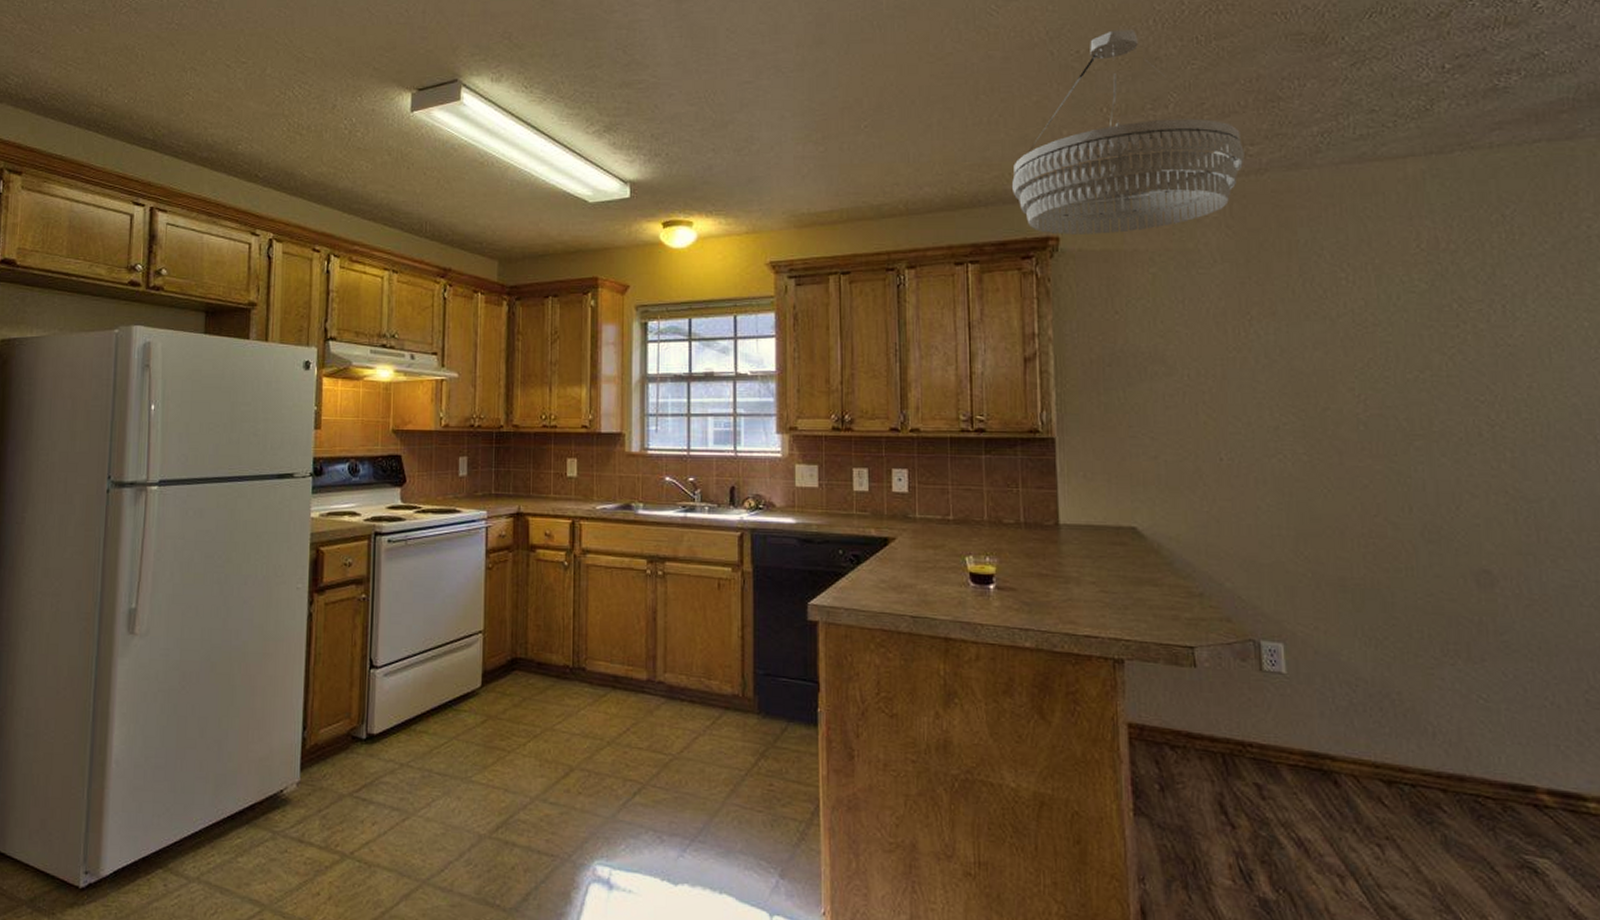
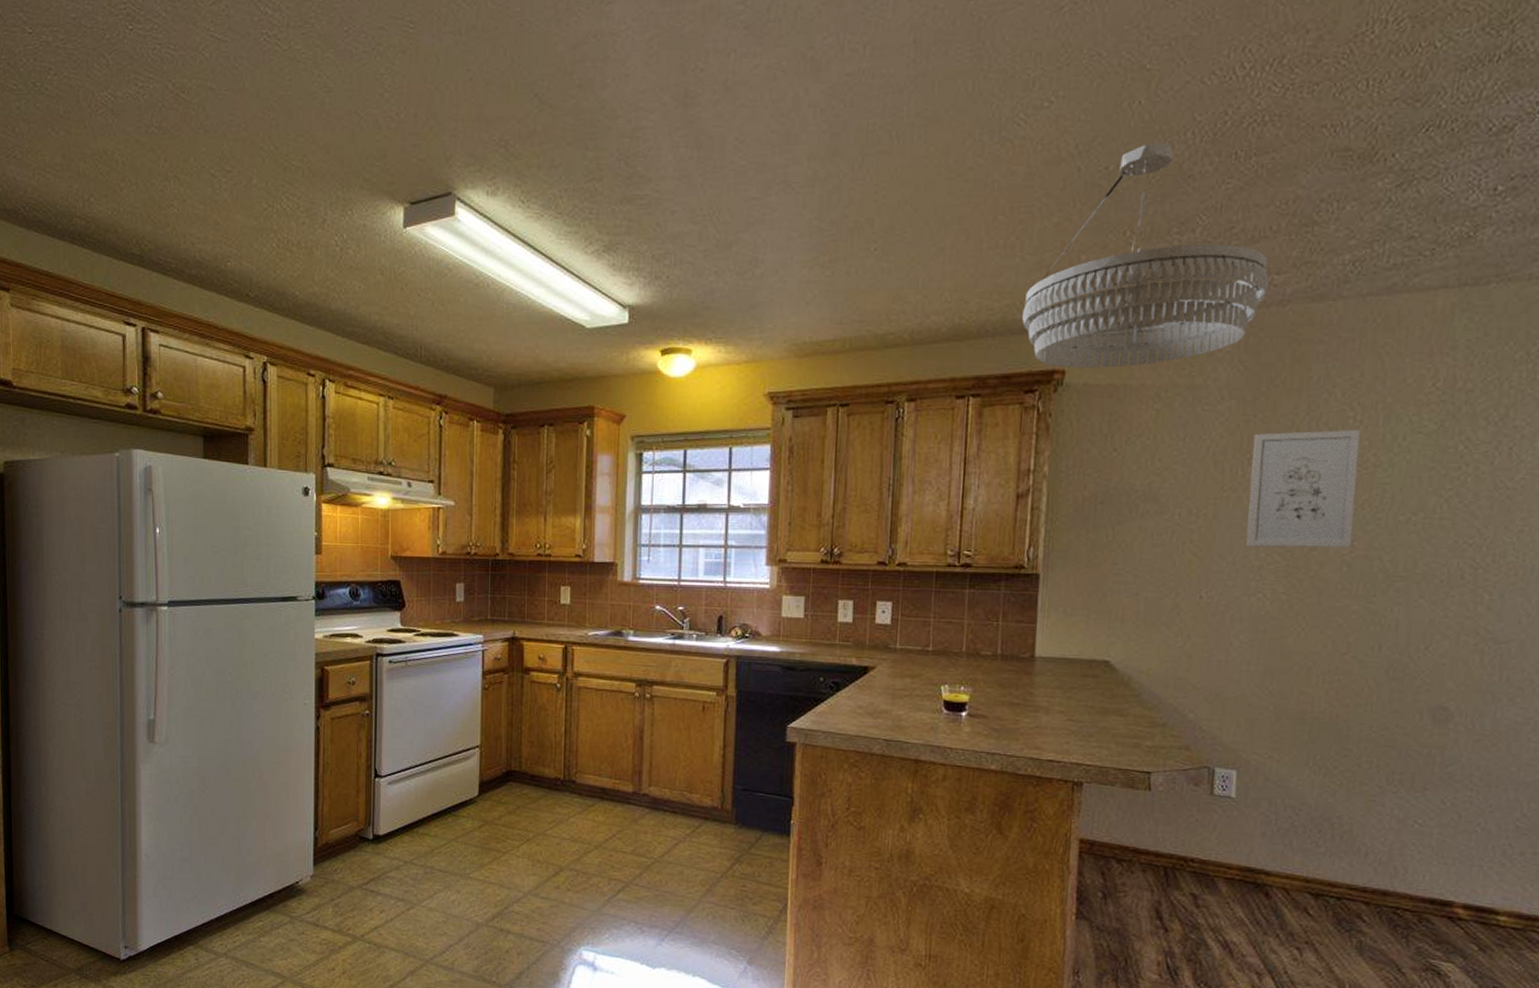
wall art: none [1251,291,1364,408] -> present [1245,430,1360,548]

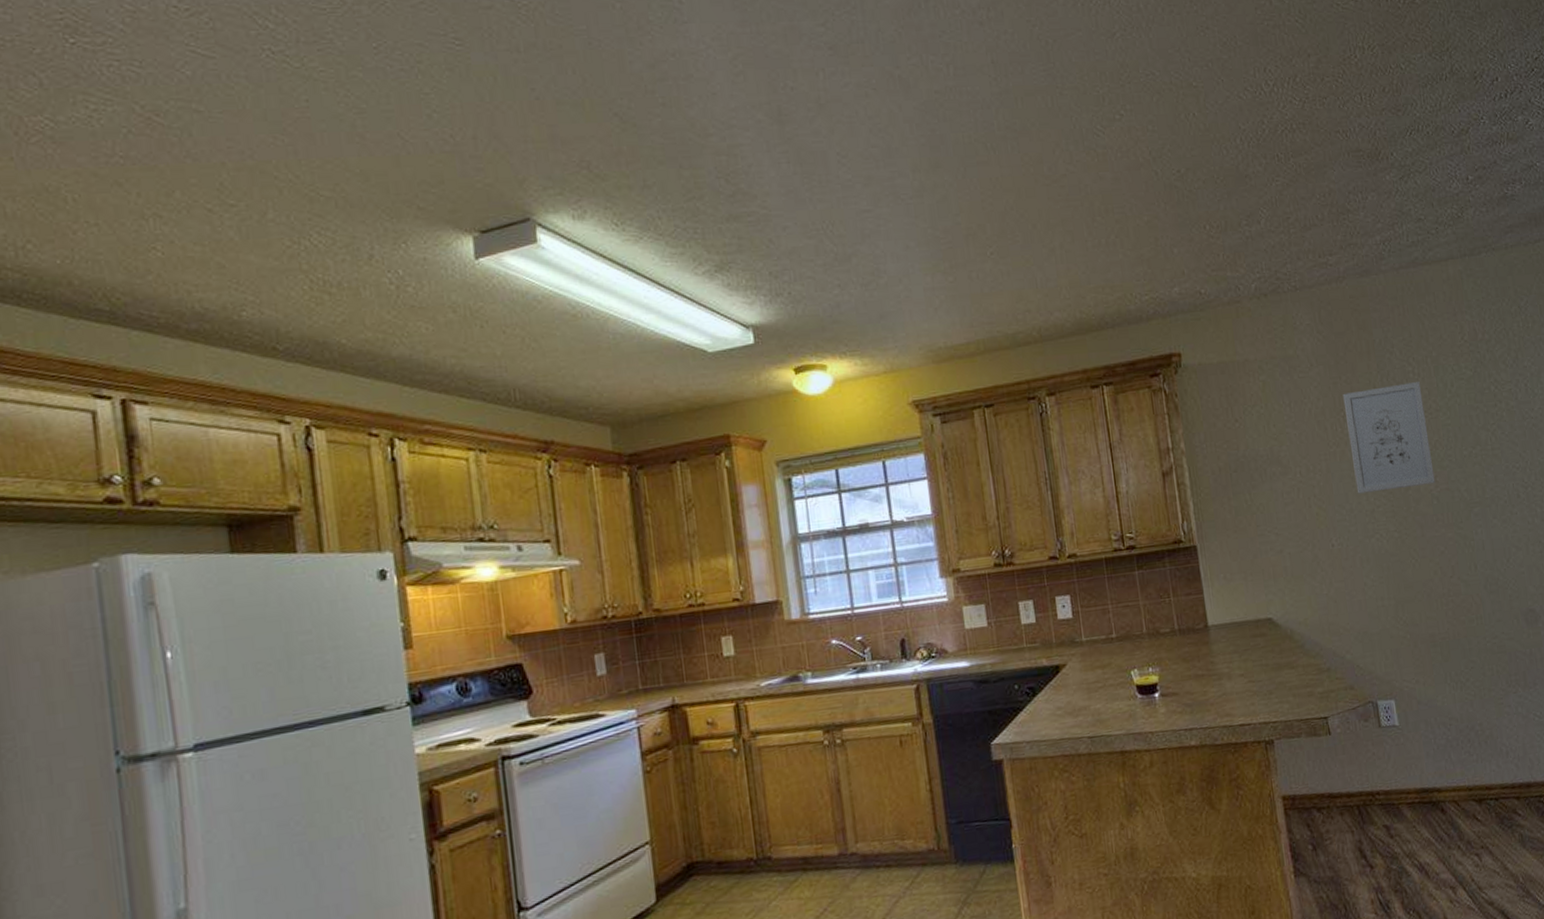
chandelier: present [1022,143,1269,368] -> none [1134,149,1326,351]

